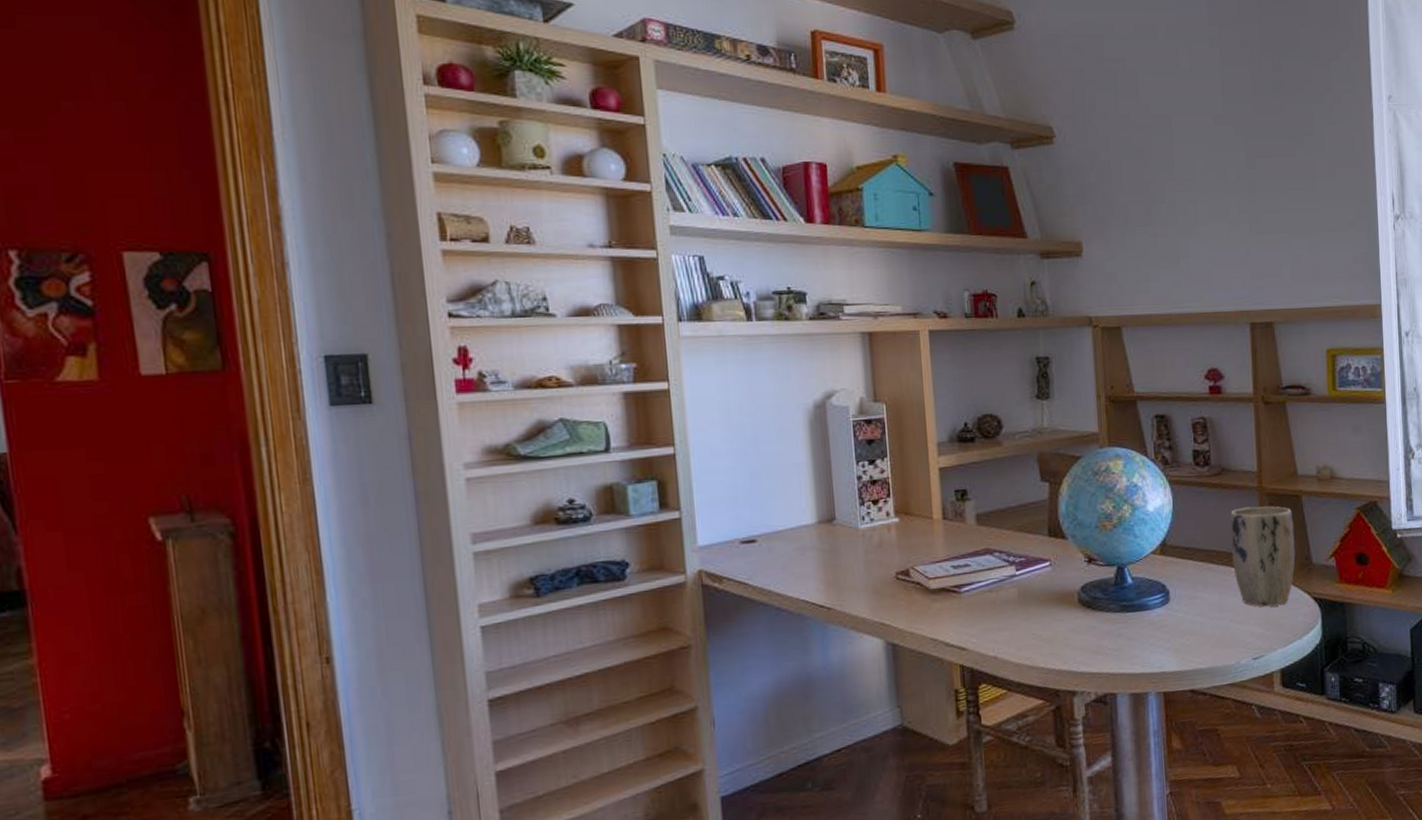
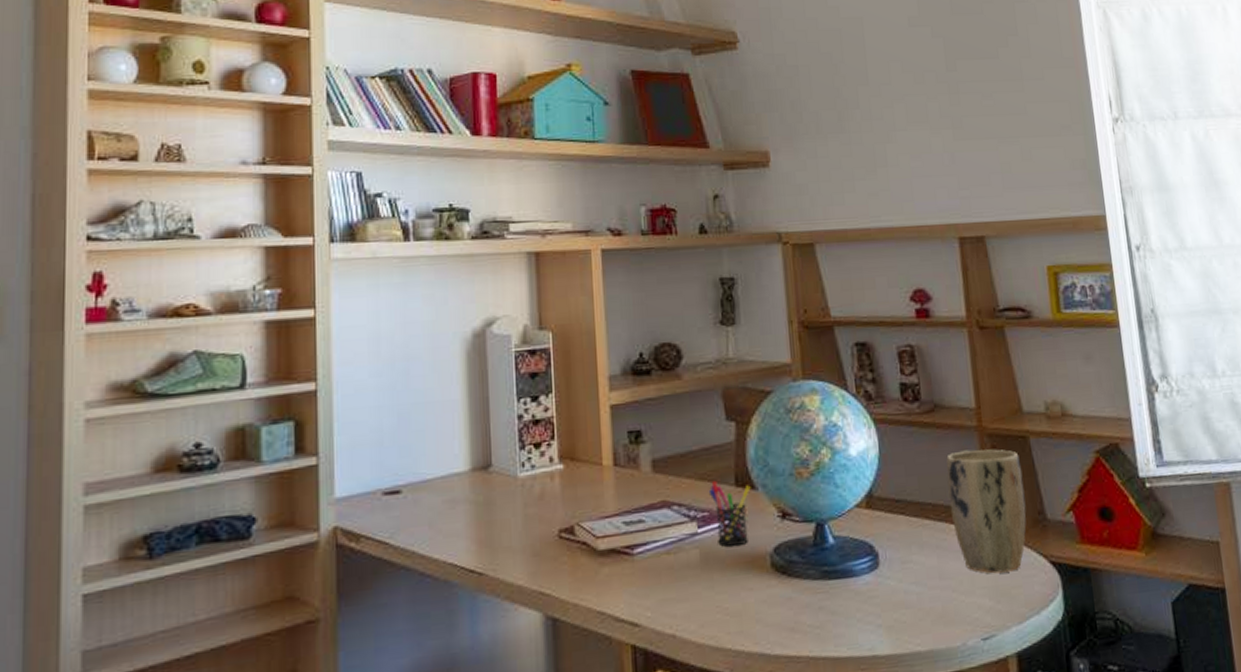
pen holder: none [1025,531,1062,586] -> present [708,480,751,547]

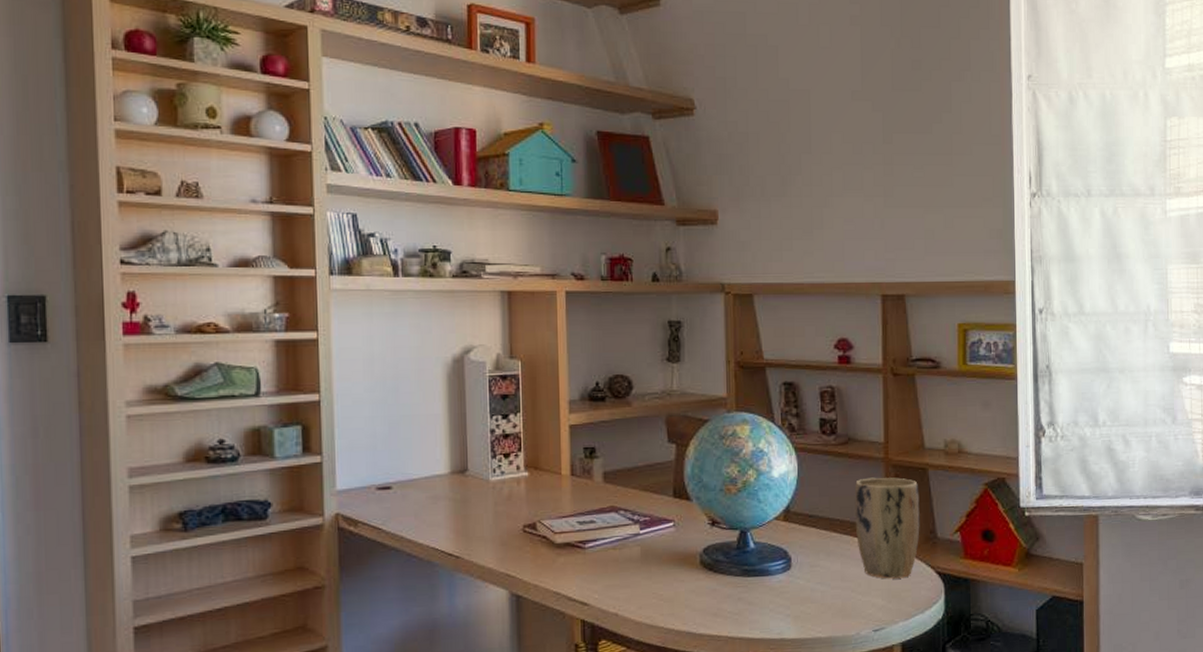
pen holder: present [708,480,751,547] -> none [650,491,686,546]

